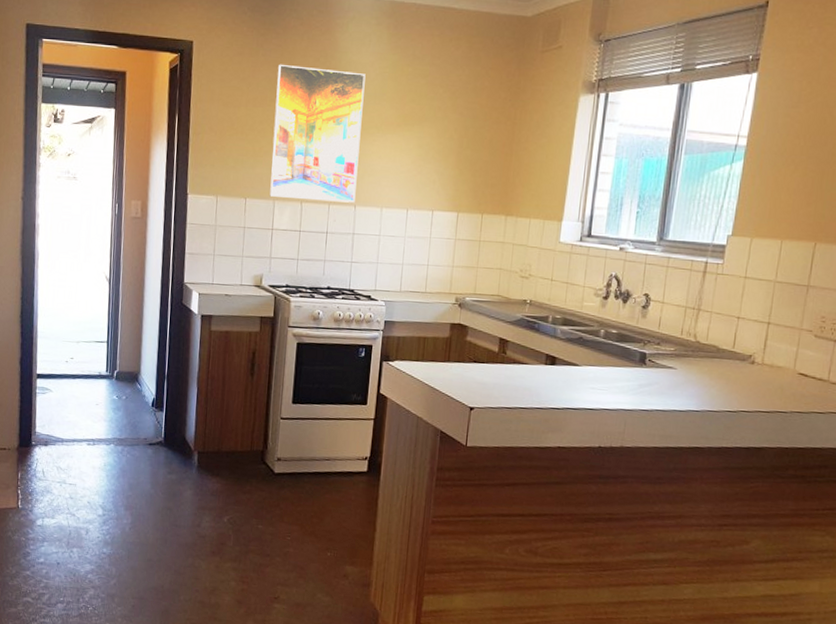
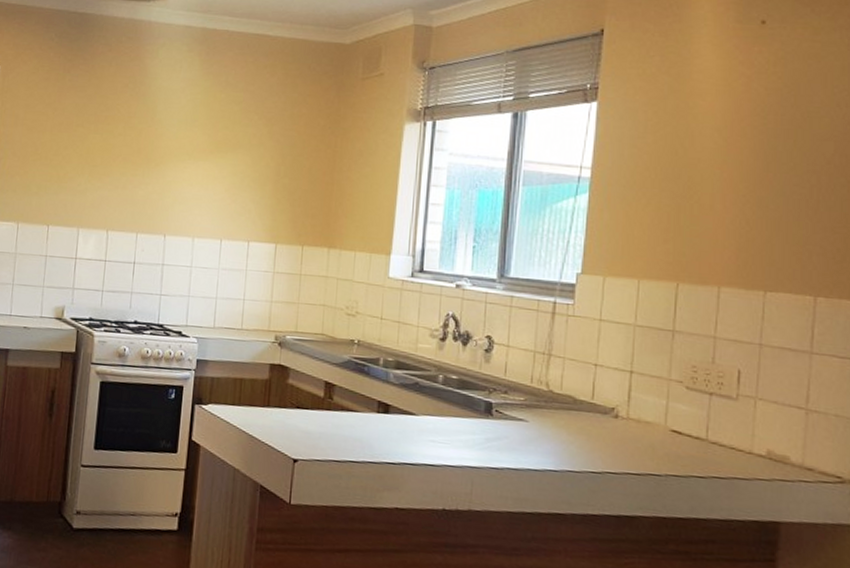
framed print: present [270,64,366,203] -> none [74,89,176,232]

